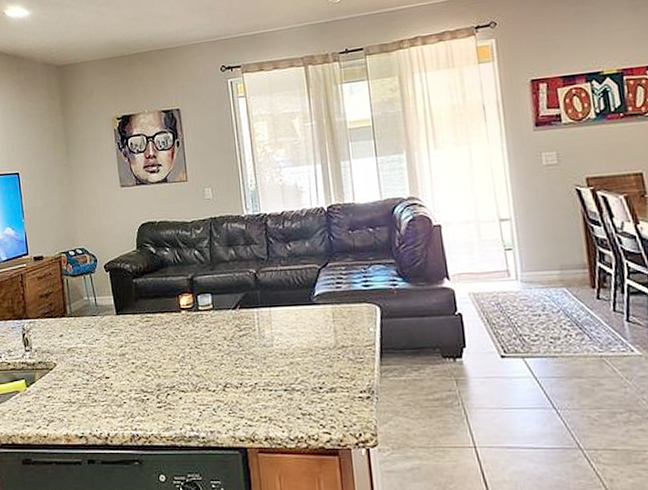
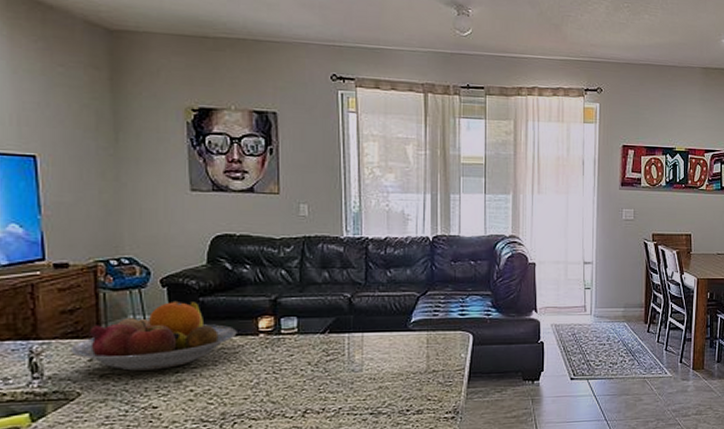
fruit bowl: none [47,283,164,345] -> present [70,300,237,371]

